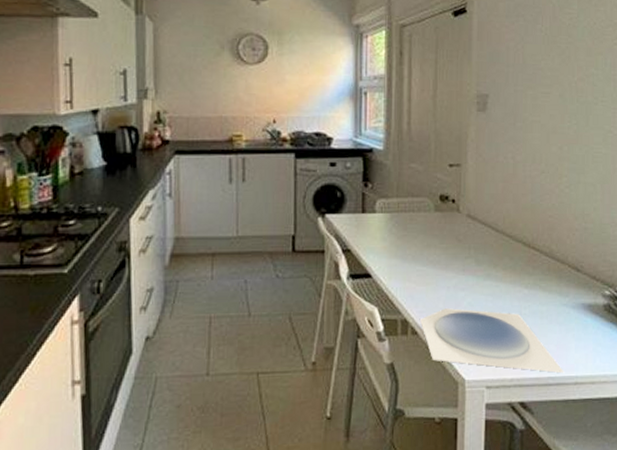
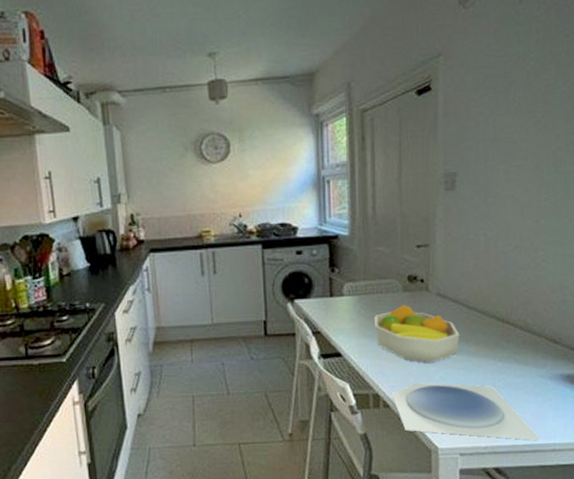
fruit bowl: none [406,225,489,287] -> present [374,305,460,363]

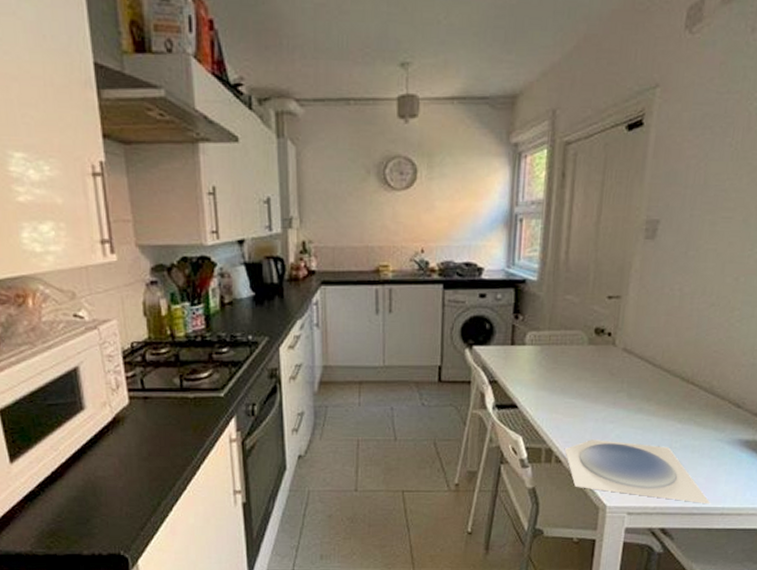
fruit bowl: present [374,305,460,363] -> none [555,358,642,420]

